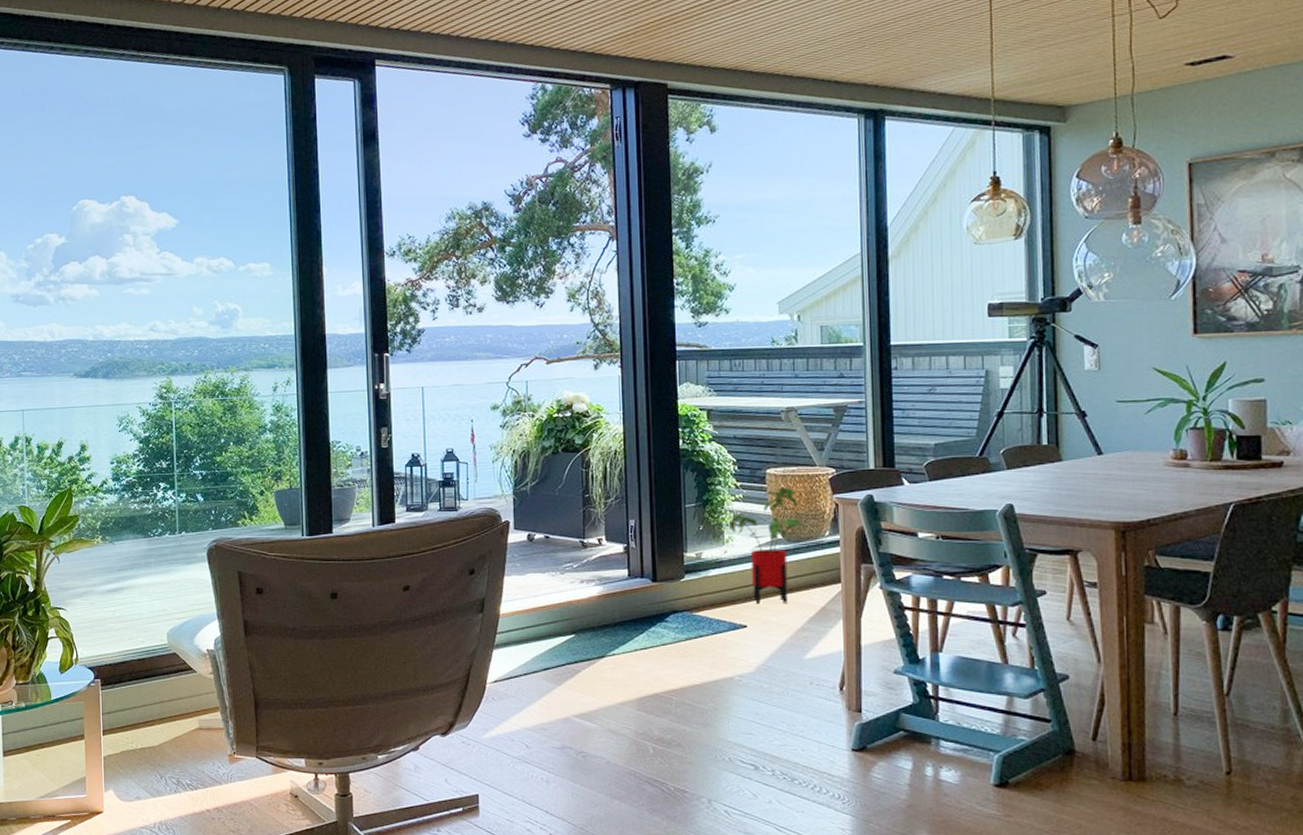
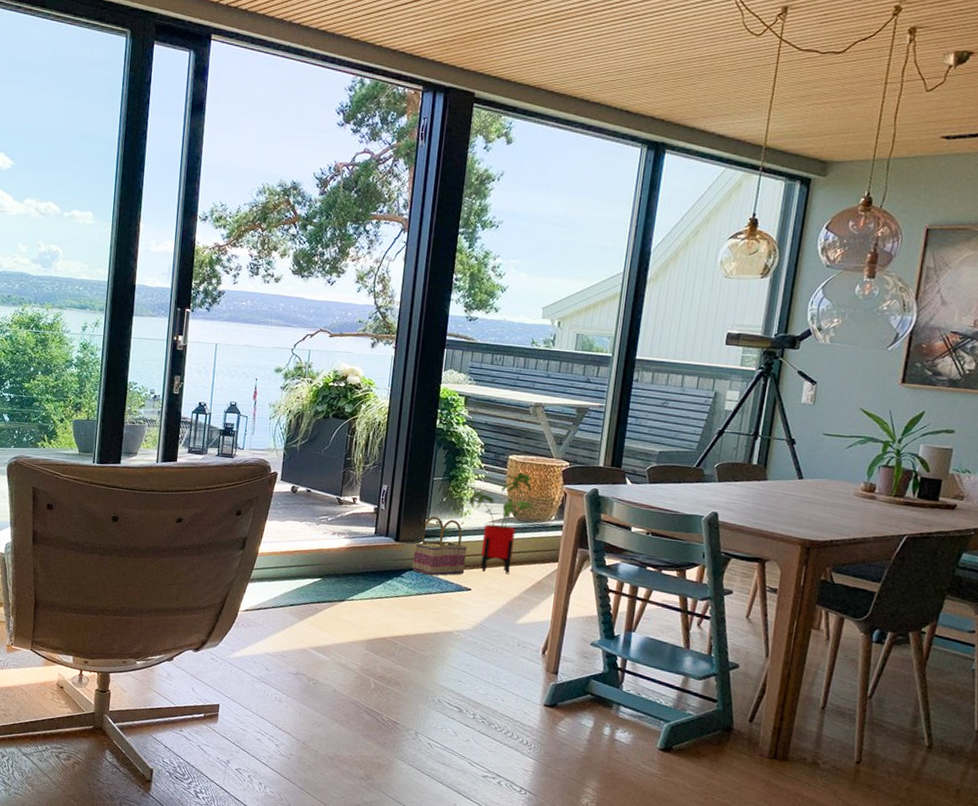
basket: none [675,548,737,616] -> present [412,516,468,576]

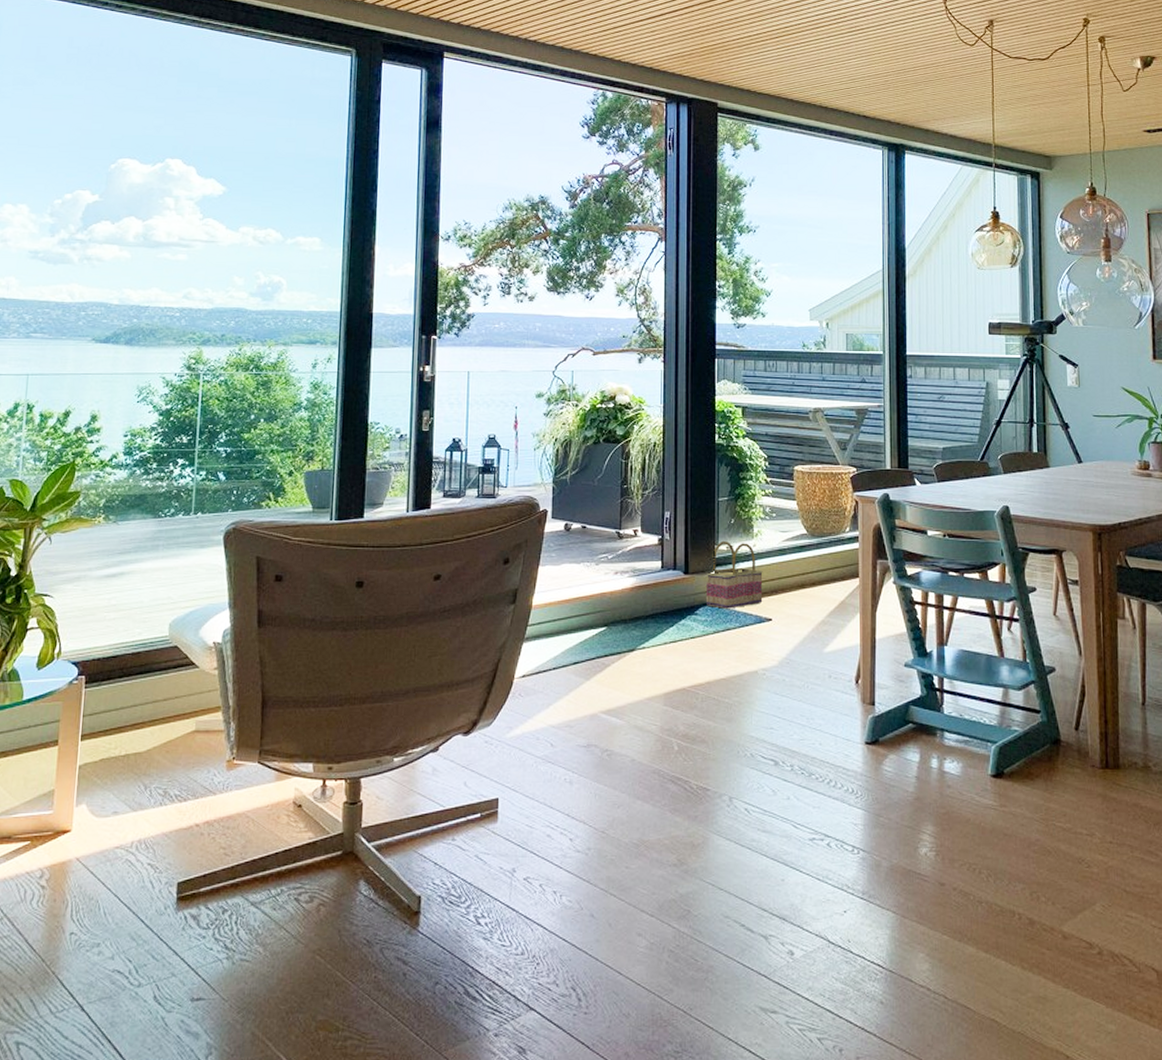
house plant: present [469,472,534,575] -> none [759,484,826,598]

